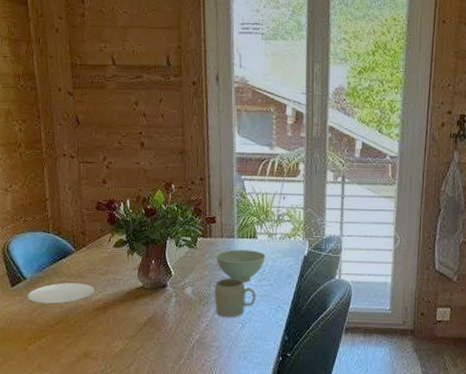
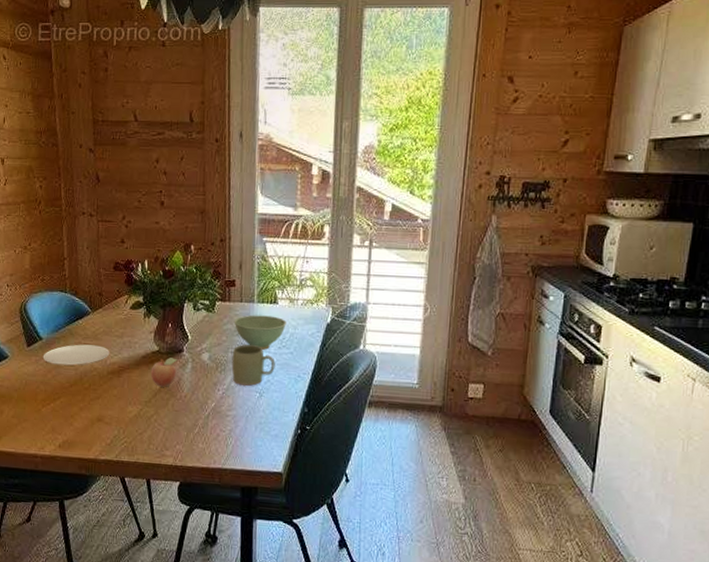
fruit: none [135,293,162,321] -> present [150,357,178,387]

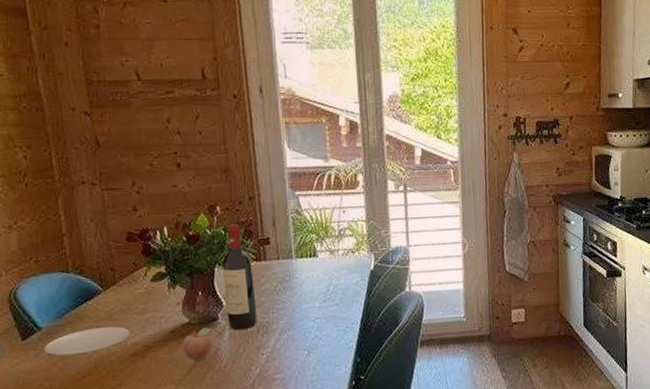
wine bottle: none [191,264,218,365] -> present [222,224,257,331]
mug: present [231,344,275,386] -> none [274,302,322,345]
bowl: present [233,315,286,350] -> none [272,269,329,305]

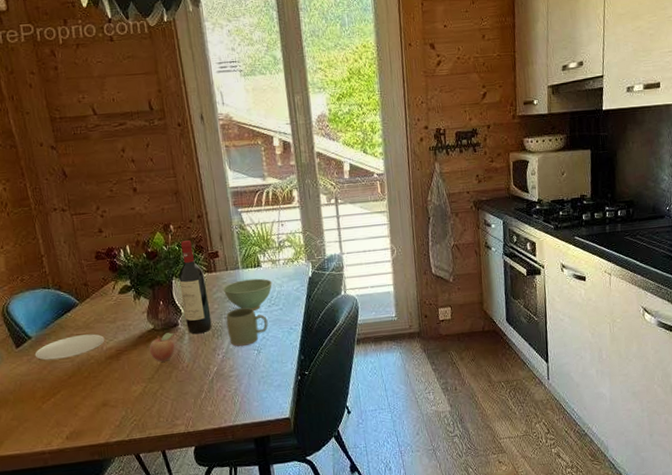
bowl: none [272,269,329,305] -> present [222,278,272,311]
mug: none [274,302,322,345] -> present [226,307,268,346]

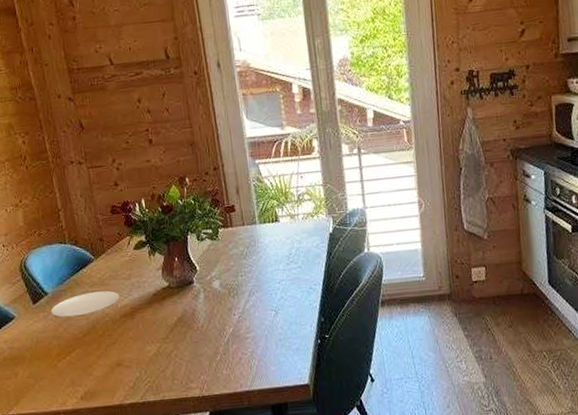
fruit: present [149,332,175,362] -> none [163,290,190,321]
wine bottle: present [178,240,212,335] -> none [194,194,228,293]
bowl: present [222,278,272,311] -> none [239,234,291,268]
mug: present [226,307,268,346] -> none [242,265,286,306]

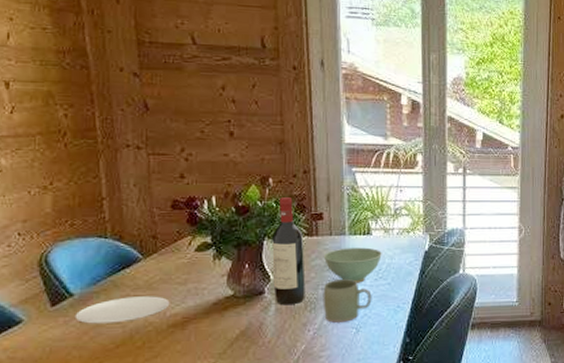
wine bottle: none [194,194,228,293] -> present [272,197,306,306]
bowl: none [239,234,291,268] -> present [323,247,382,283]
mug: none [242,265,286,306] -> present [323,279,372,323]

